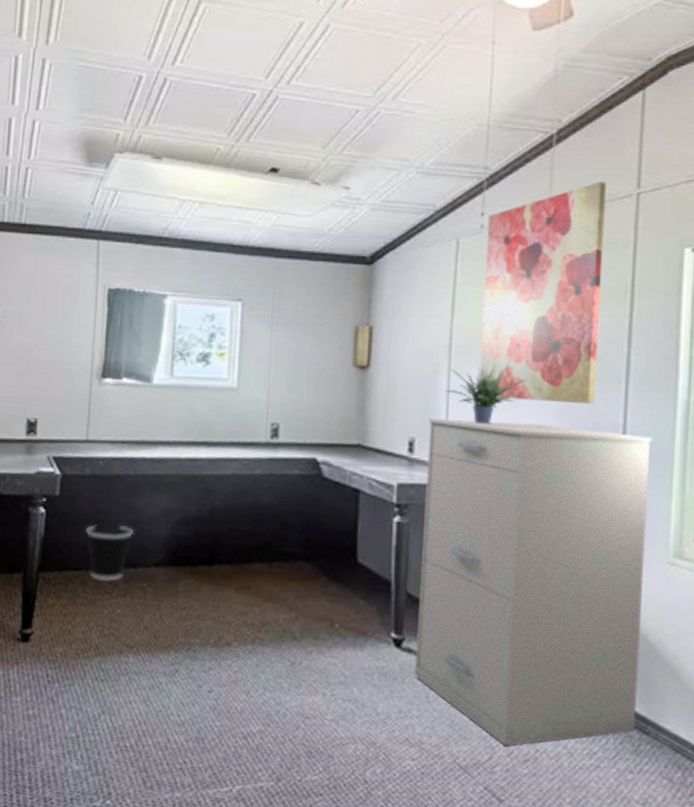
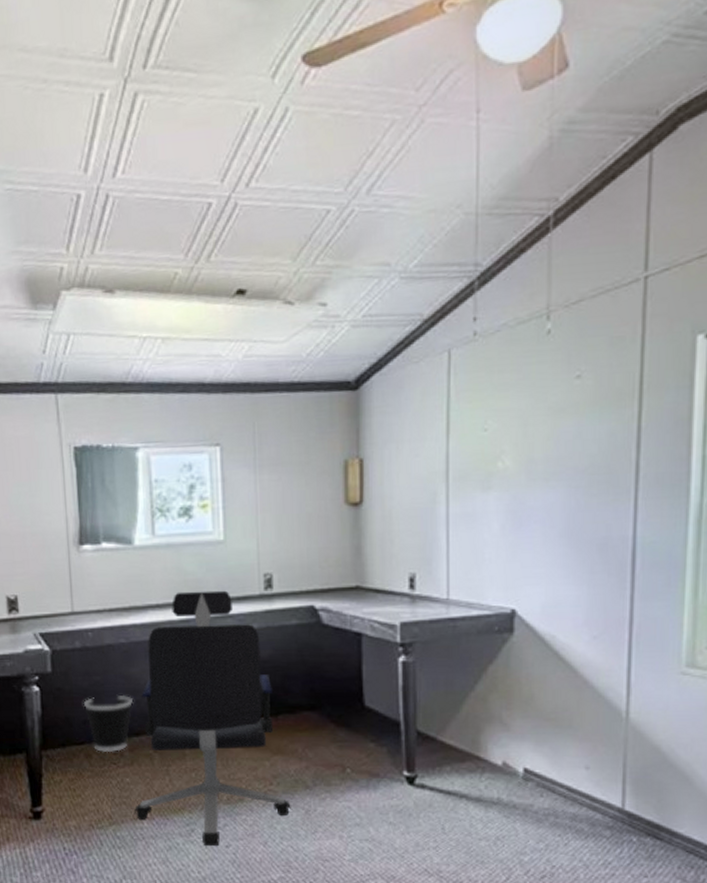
office chair: none [120,431,277,690] -> present [133,590,291,847]
filing cabinet: present [415,418,653,746] -> none [428,545,664,865]
potted plant: present [445,356,527,424] -> none [445,475,531,551]
wall art: present [479,181,606,404] -> none [480,267,610,522]

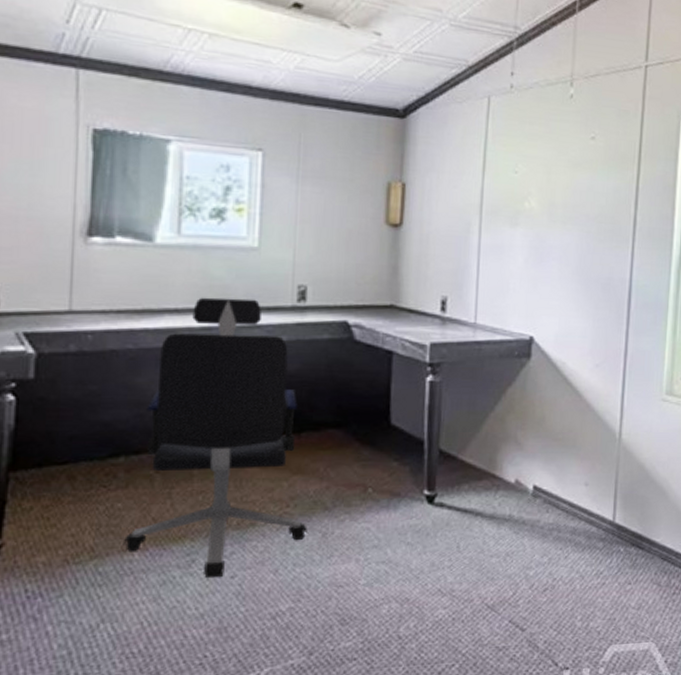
wastebasket: present [83,696,133,752] -> none [71,408,135,473]

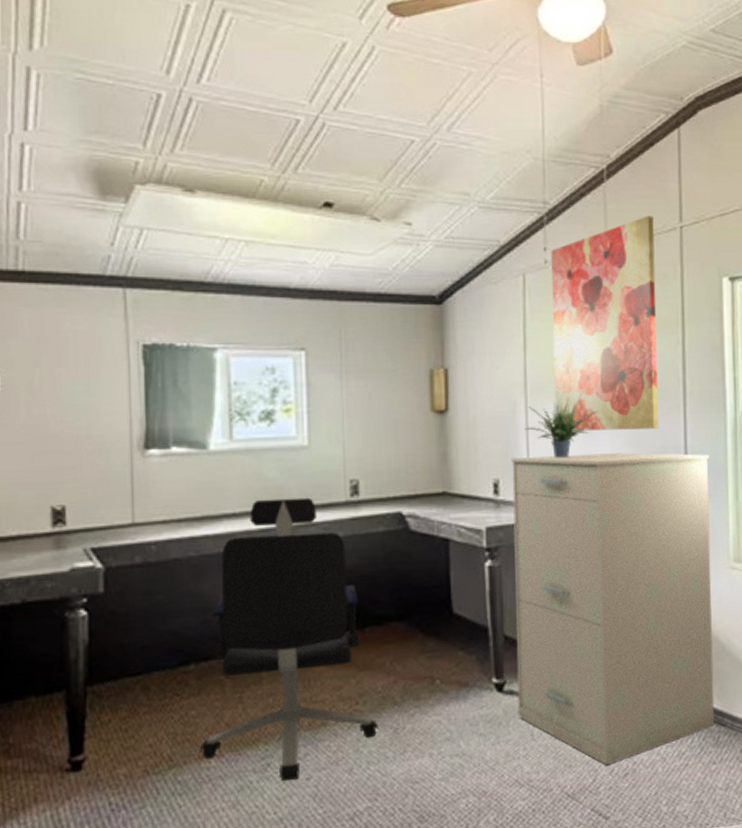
filing cabinet: none [446,277,653,579] -> present [510,452,715,765]
potted plant: none [476,215,551,281] -> present [524,388,599,458]
wall art: none [508,51,620,261] -> present [551,215,659,431]

